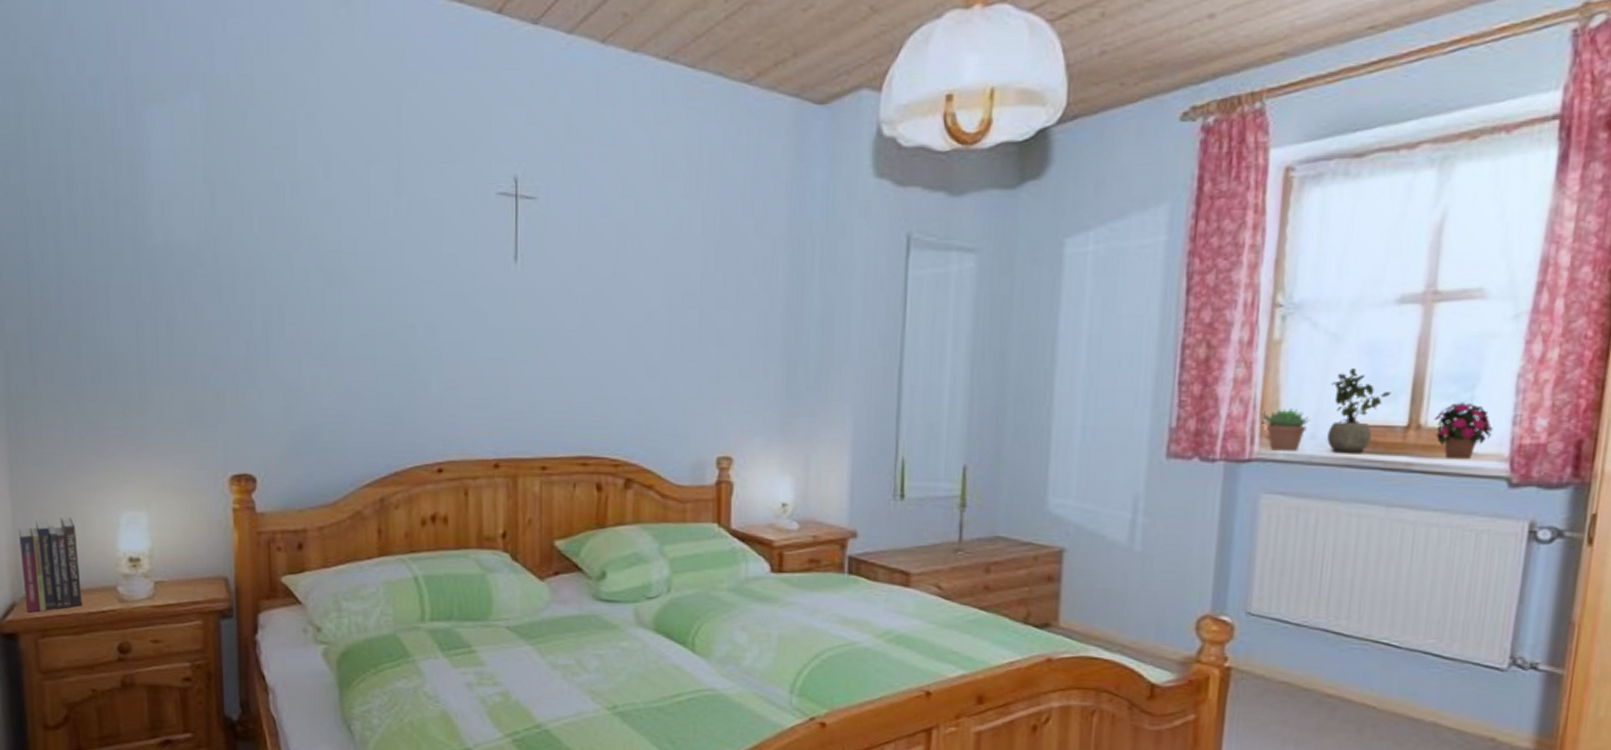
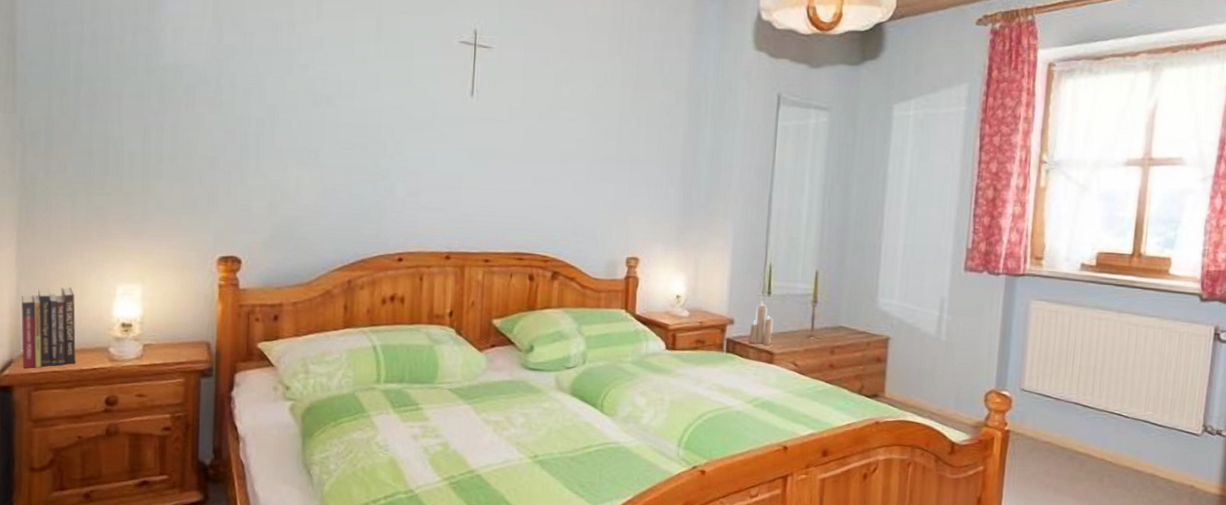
candle: none [876,507,907,565] -> present [748,301,772,347]
succulent plant: present [1261,408,1311,452] -> none [1032,238,1066,270]
potted plant: present [1327,369,1391,454] -> none [1077,211,1121,273]
potted flower: present [1434,402,1493,460] -> none [1150,238,1190,281]

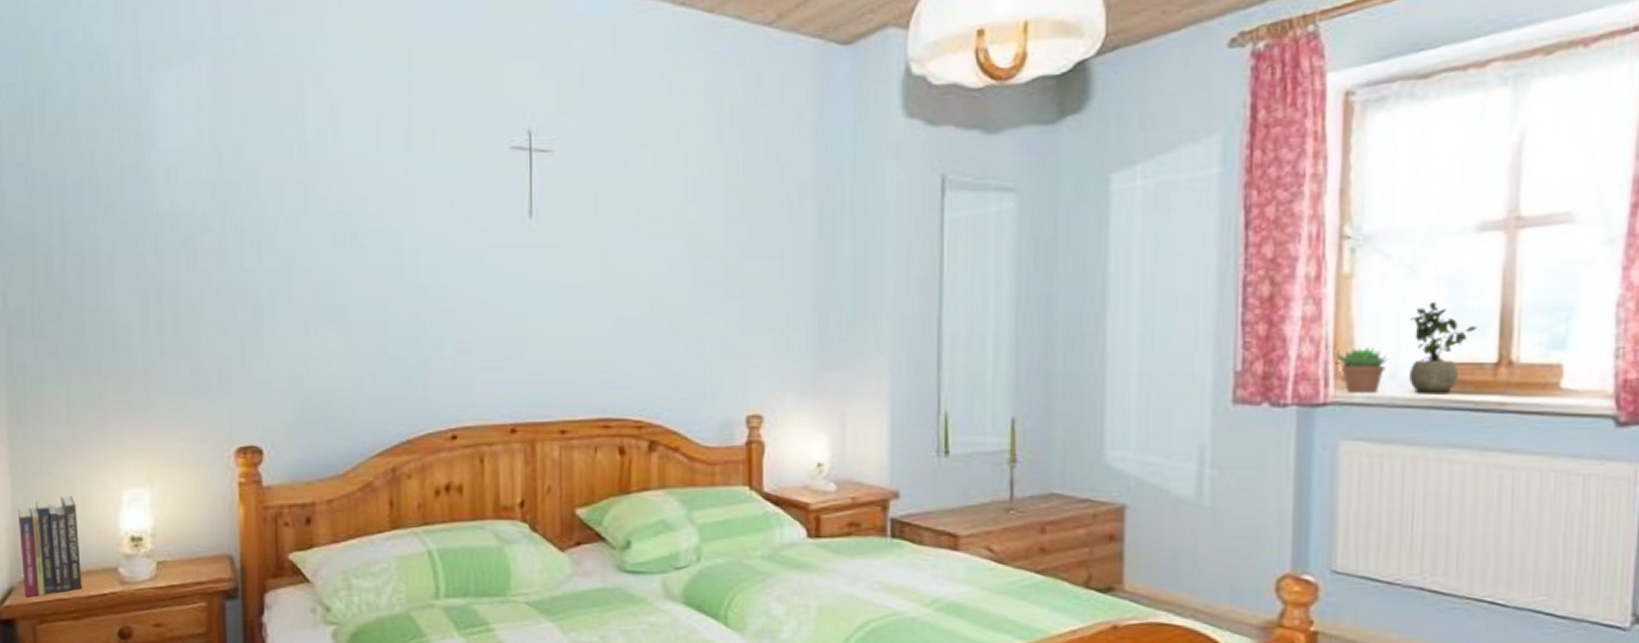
candle: present [748,301,772,347] -> none [921,465,954,527]
succulent plant: none [1032,238,1066,270] -> present [1335,347,1390,395]
potted plant: none [1077,211,1121,273] -> present [1409,302,1477,395]

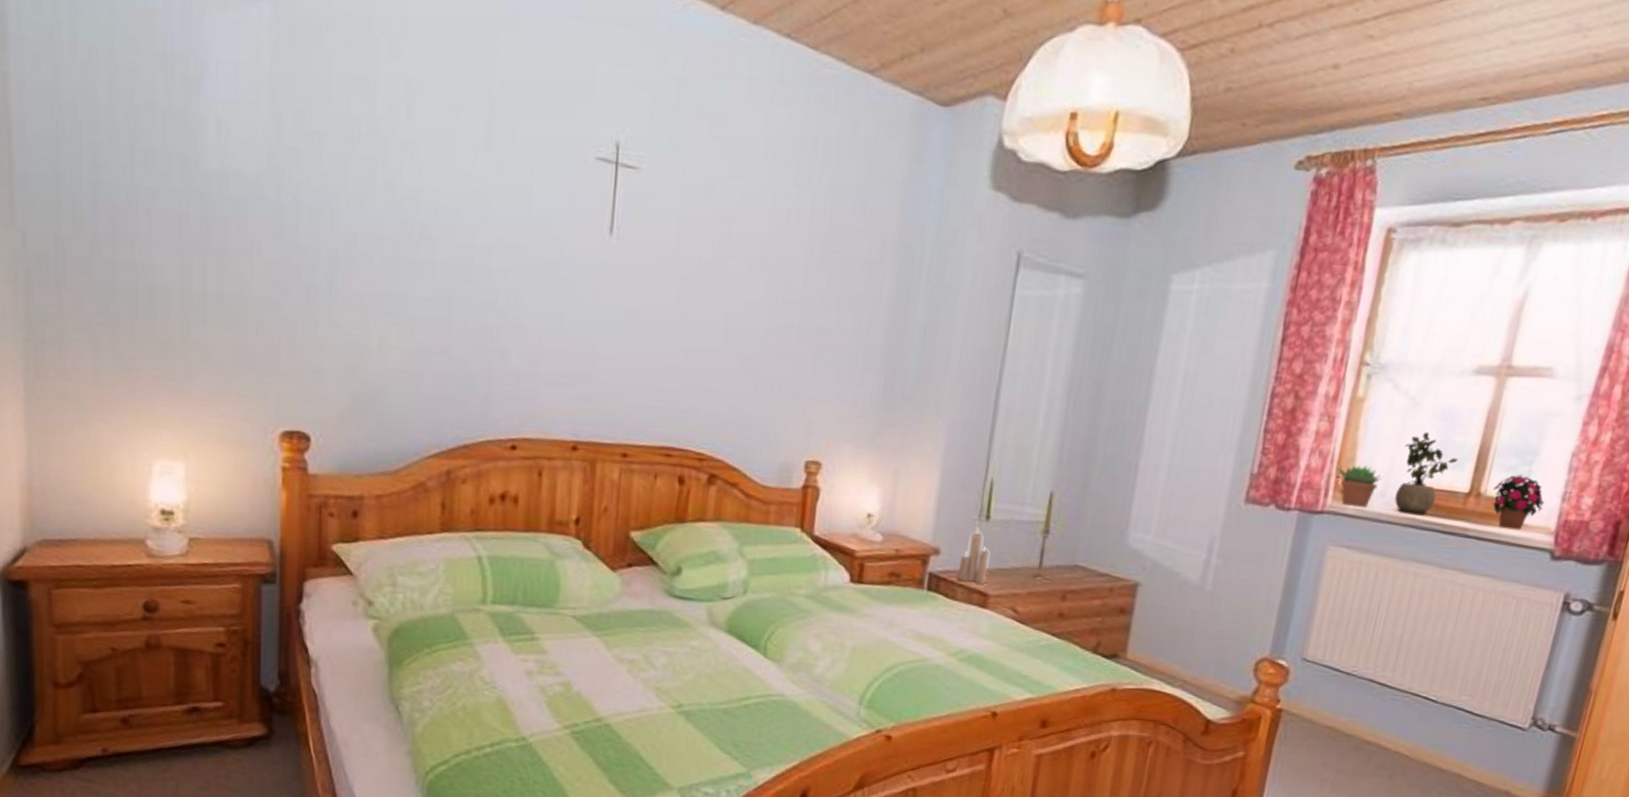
books: present [17,495,82,597] -> none [33,459,104,561]
candle: none [921,465,954,527] -> present [956,527,989,586]
potted flower: none [1527,335,1594,398] -> present [1492,474,1544,531]

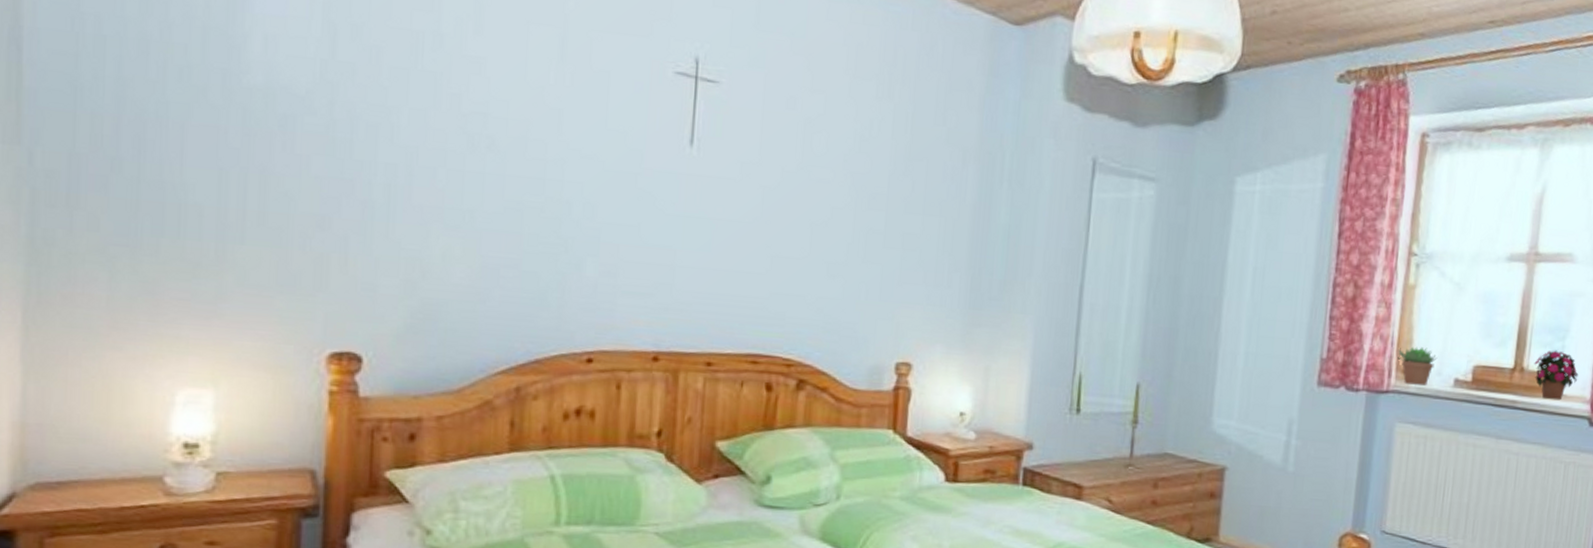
candle: present [956,527,989,586] -> none [1050,421,1081,478]
potted plant: present [1394,432,1458,516] -> none [1450,315,1502,391]

